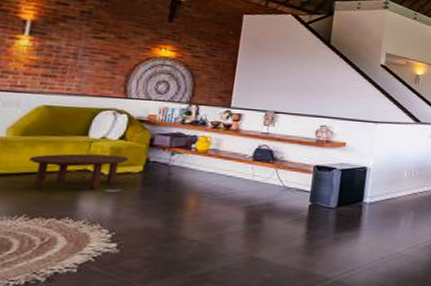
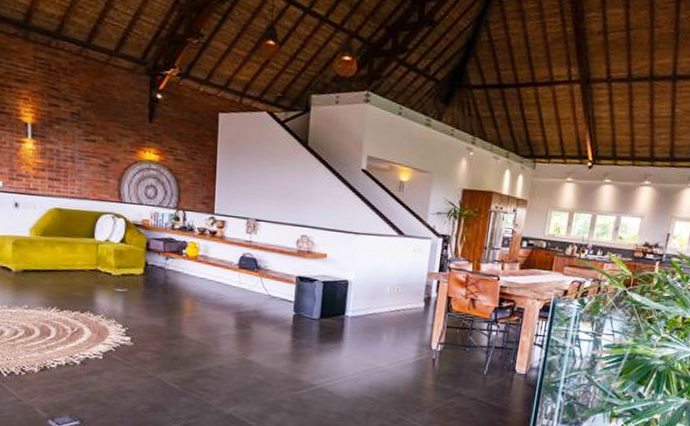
coffee table: present [29,153,130,190] -> none [52,254,131,288]

